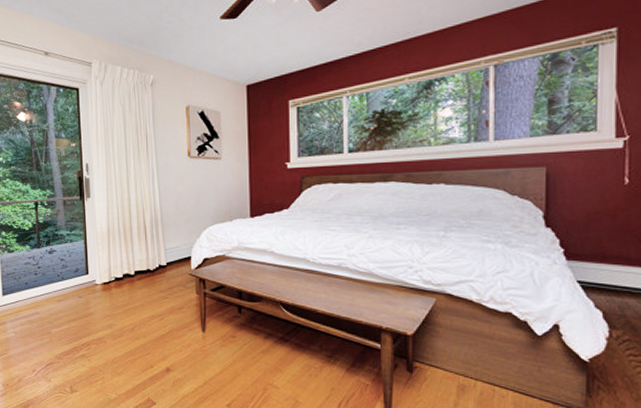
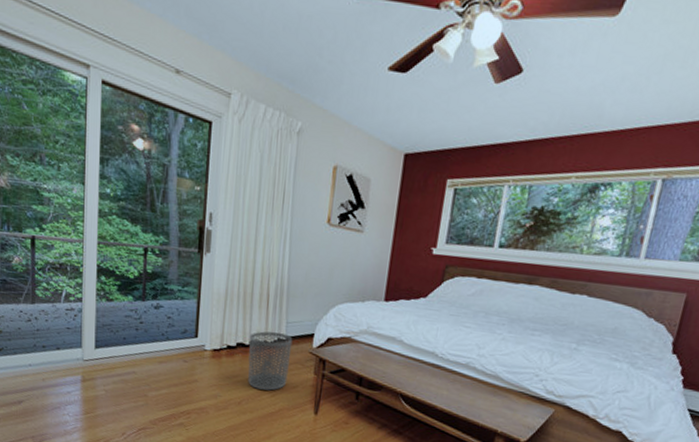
waste bin: none [133,260,173,314] -> present [248,331,293,391]

